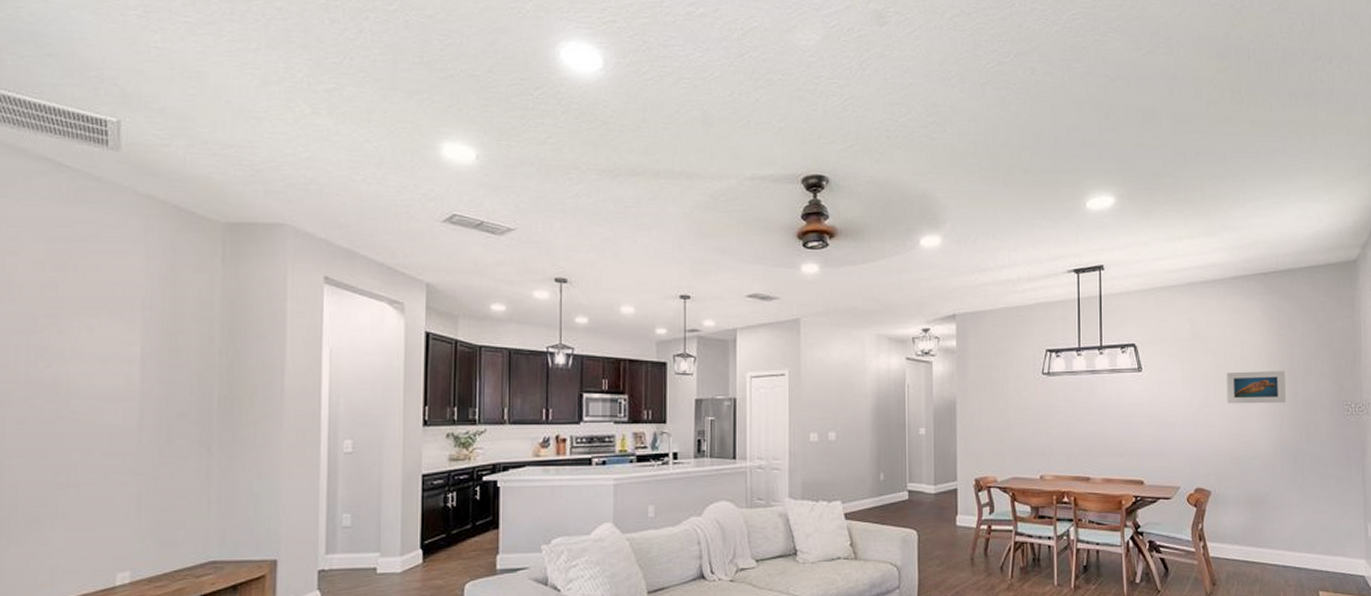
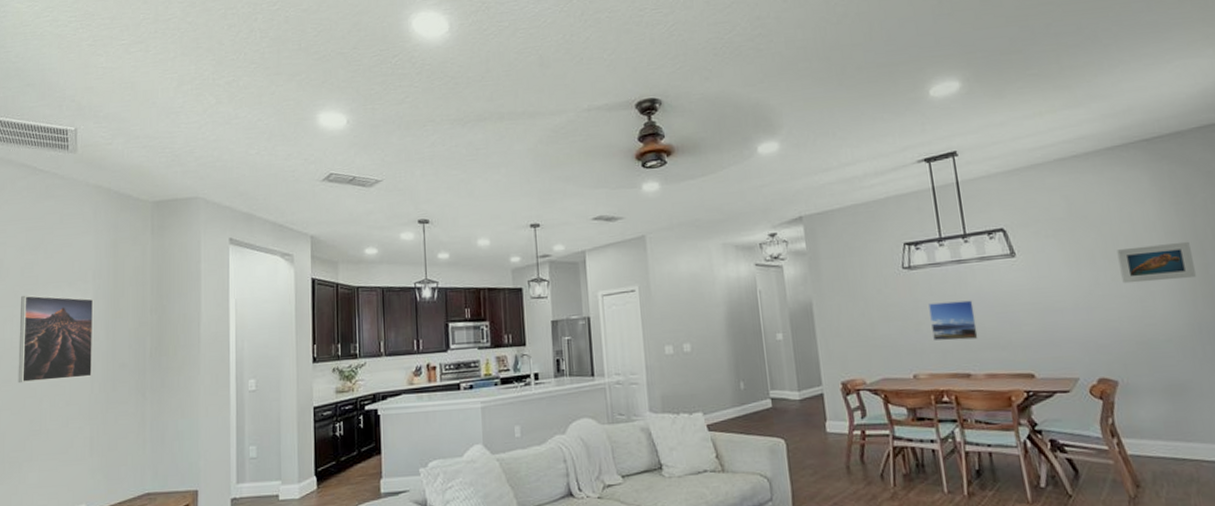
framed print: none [36,320,143,427] -> present [17,295,94,384]
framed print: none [1061,409,1101,446] -> present [928,300,978,341]

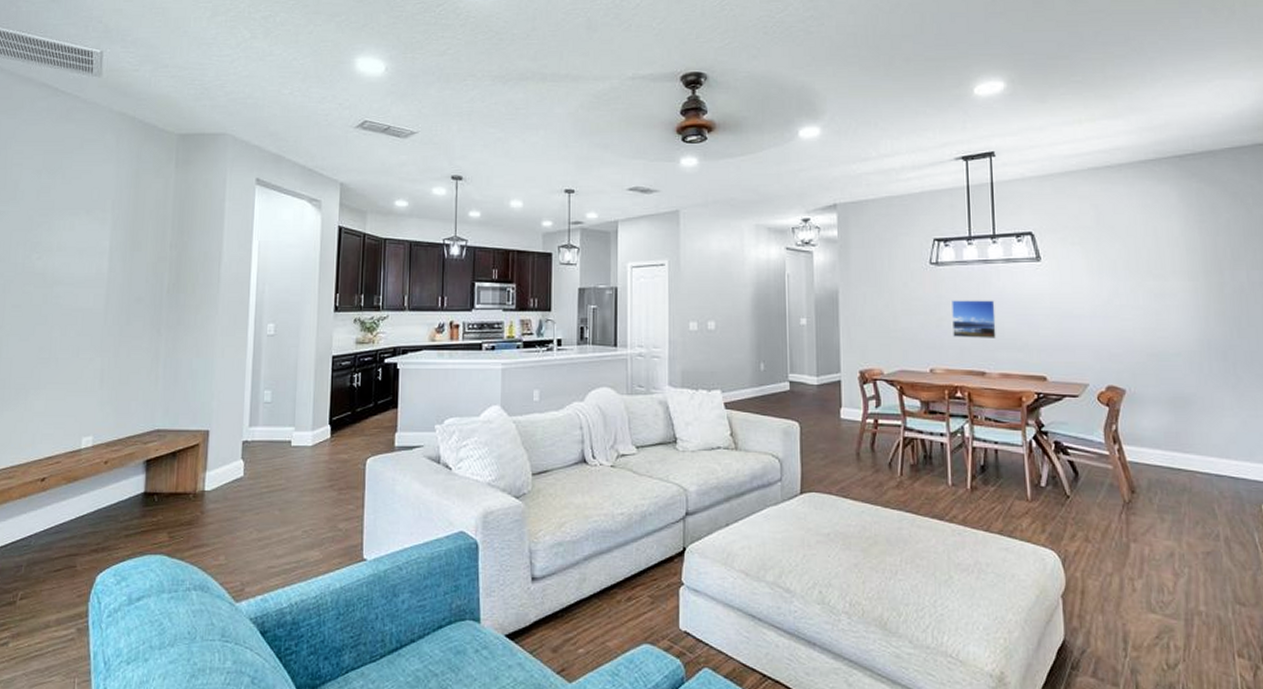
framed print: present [17,295,94,384] -> none [28,219,112,310]
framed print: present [1116,241,1196,284] -> none [1138,259,1211,296]

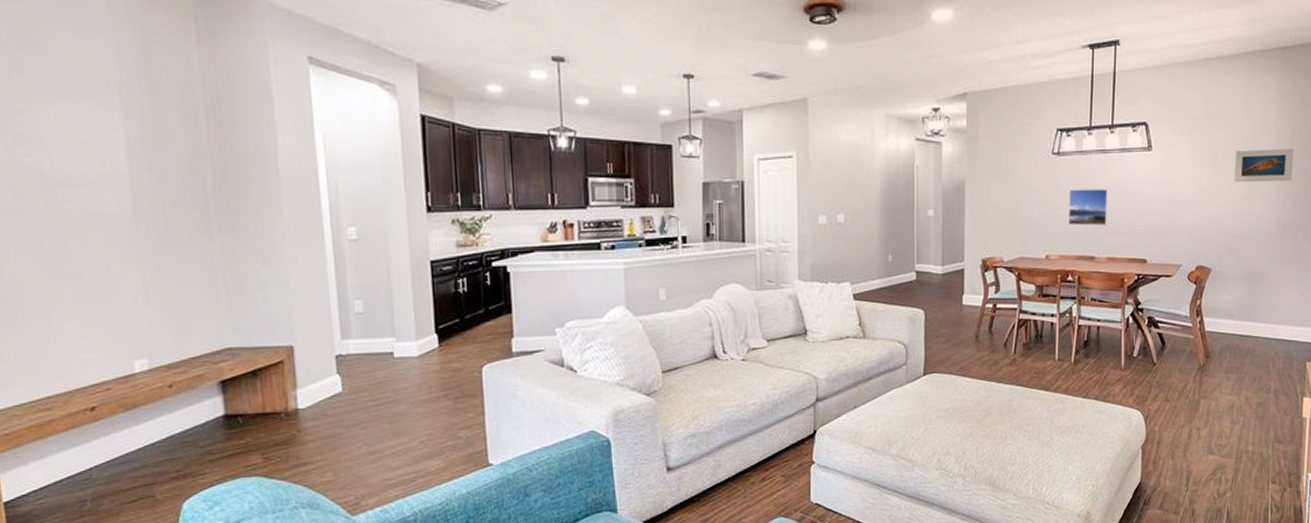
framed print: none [1138,259,1211,296] -> present [1234,148,1294,183]

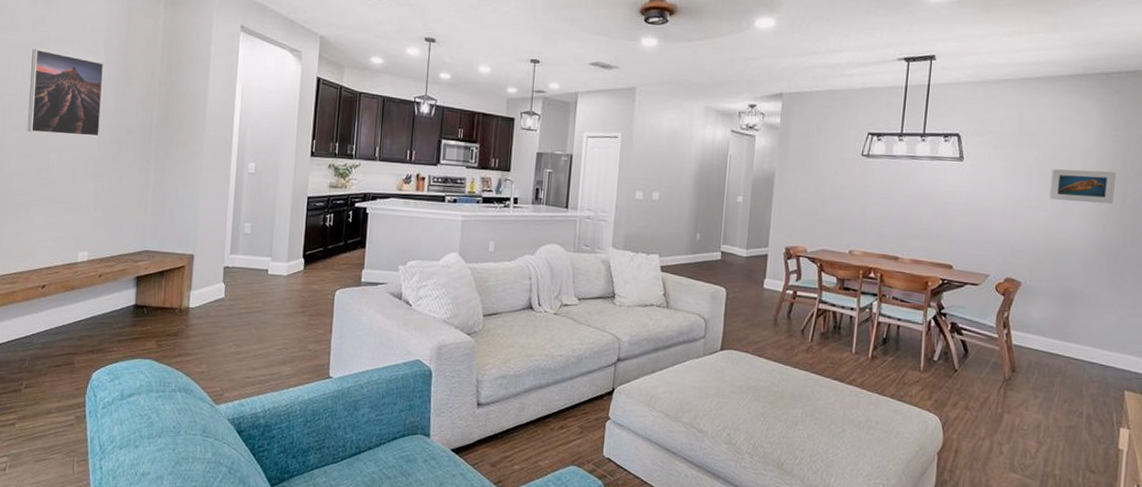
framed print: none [13,105,135,217] -> present [27,48,104,137]
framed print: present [1069,189,1108,226] -> none [874,190,916,228]

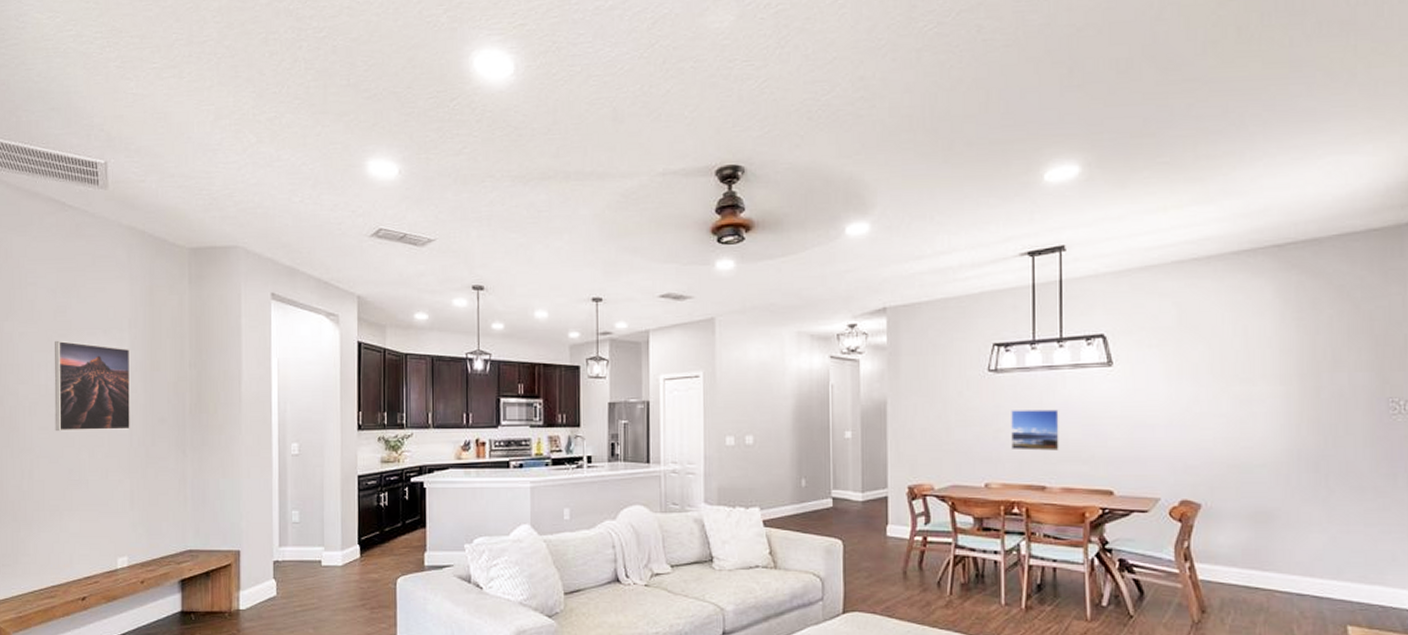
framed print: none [874,190,916,228] -> present [1011,409,1059,451]
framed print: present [1049,169,1116,205] -> none [1224,361,1305,403]

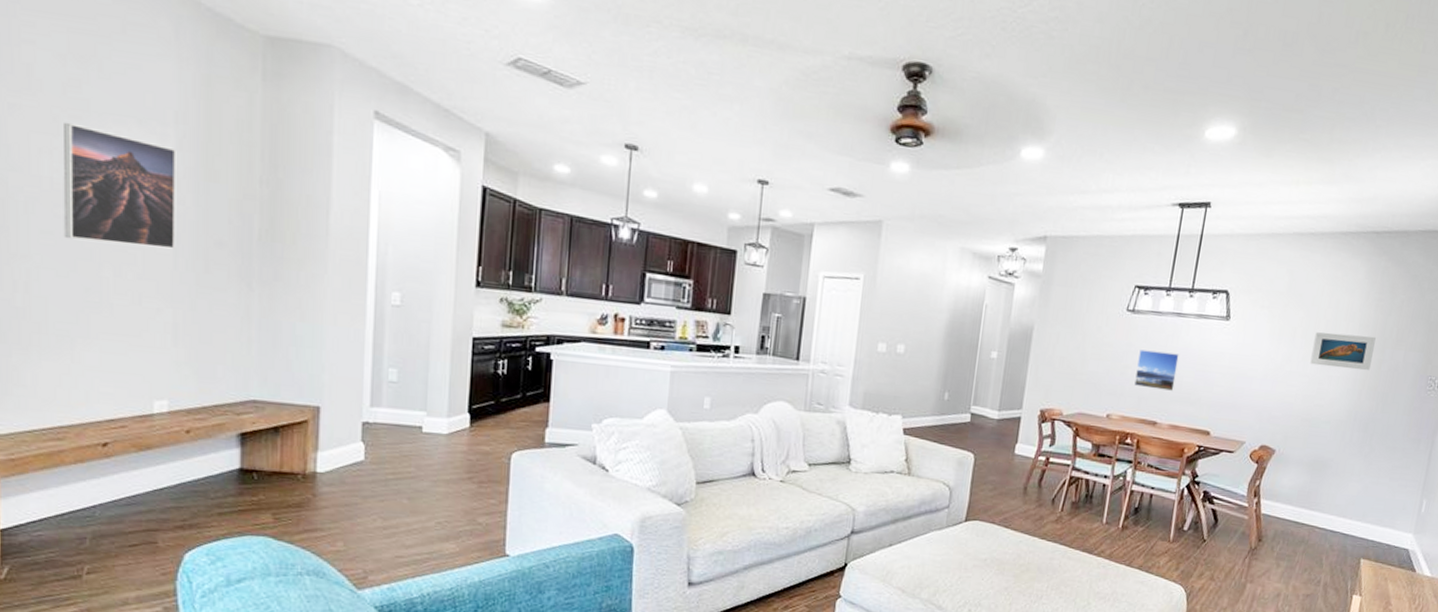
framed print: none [1224,361,1305,403] -> present [1310,332,1376,371]

